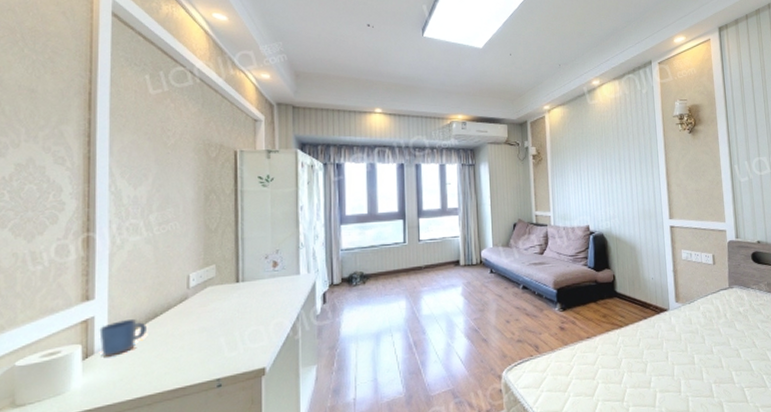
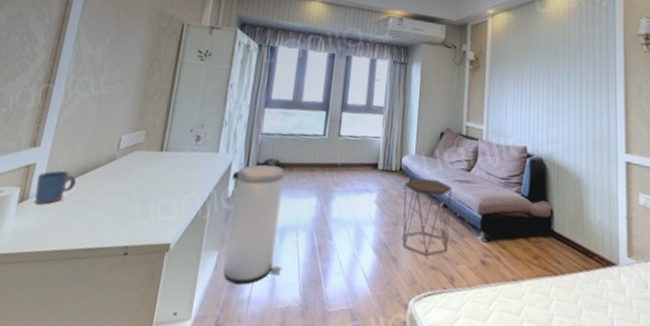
pedal bin: none [318,277,383,391] -> present [223,164,285,285]
side table: none [486,265,531,332] -> present [403,178,452,256]

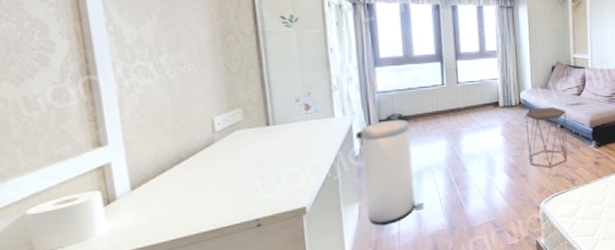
mug: present [34,171,76,204] -> none [118,164,173,202]

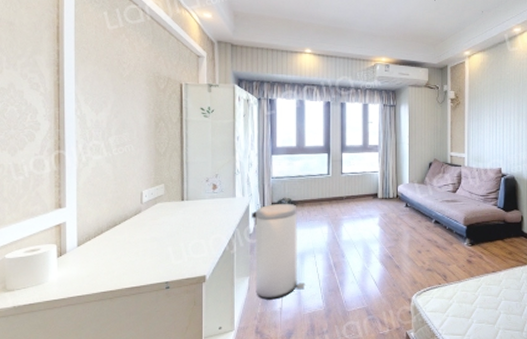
side table: present [525,106,568,168] -> none [401,201,441,261]

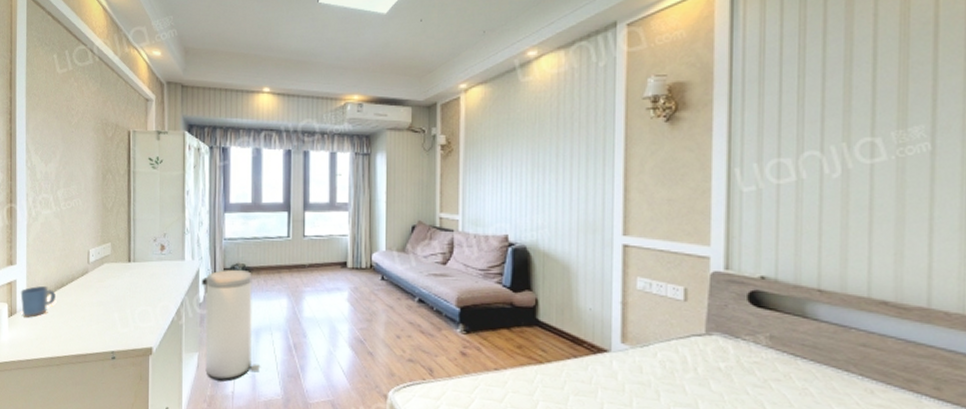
mug: none [70,227,108,256] -> present [20,286,56,317]

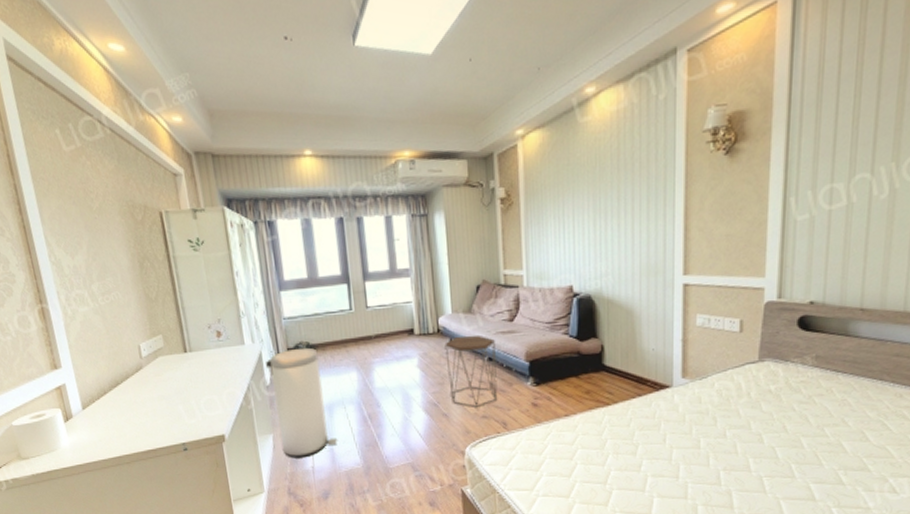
mug: present [20,286,56,317] -> none [72,387,113,420]
side table: none [376,274,426,349] -> present [445,334,498,407]

